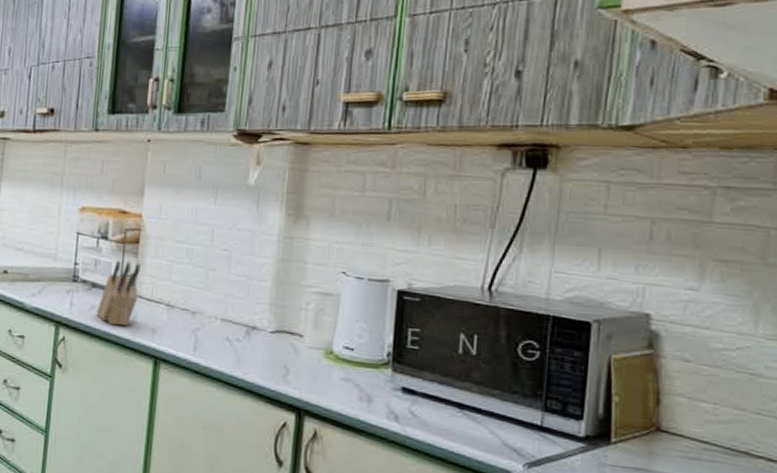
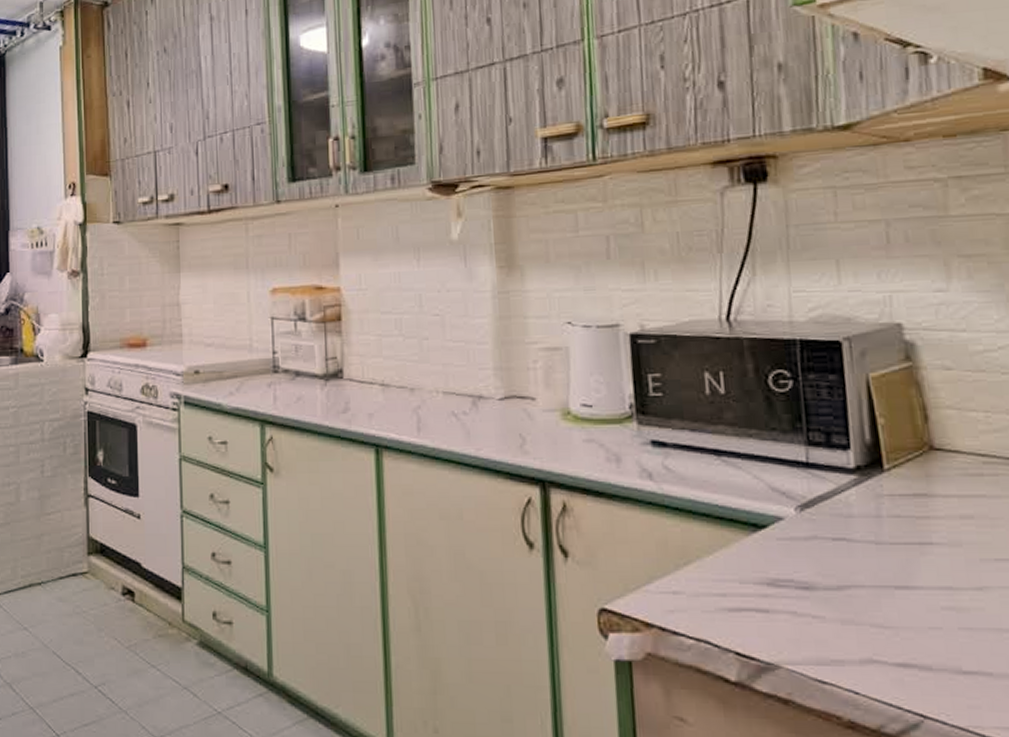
knife block: present [96,261,141,326] -> none [304,342,348,416]

